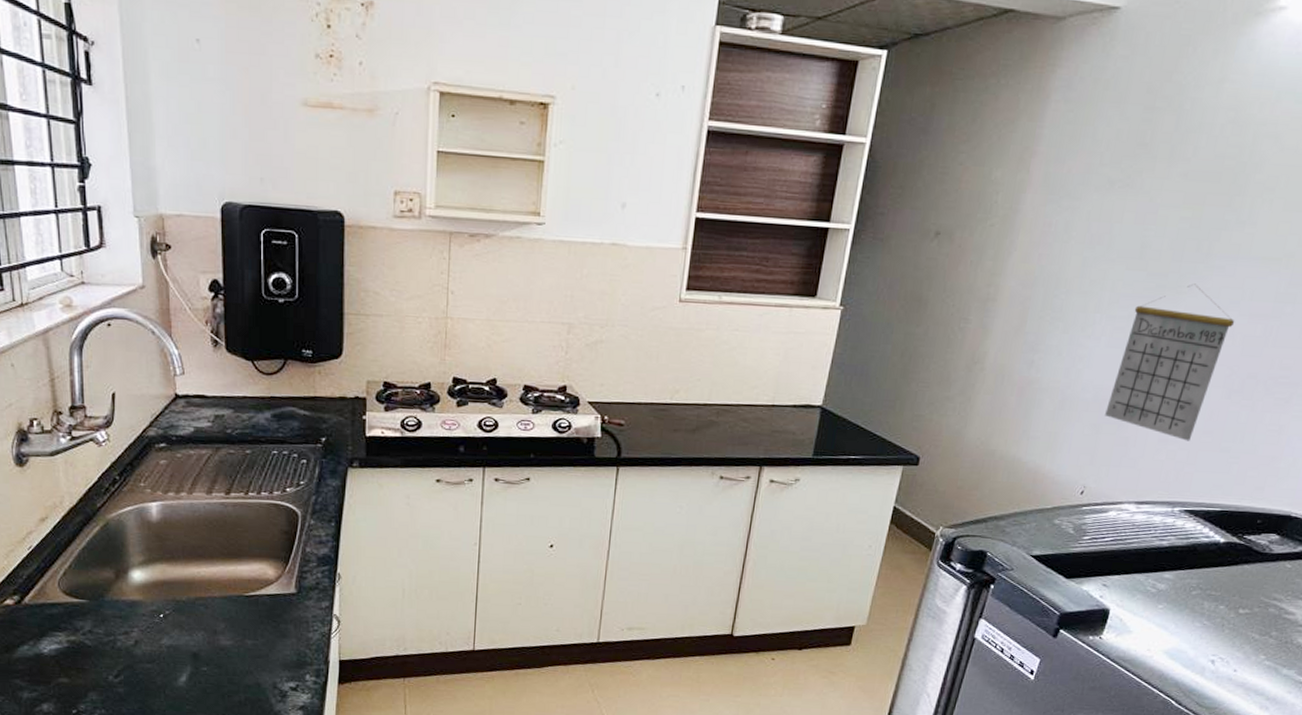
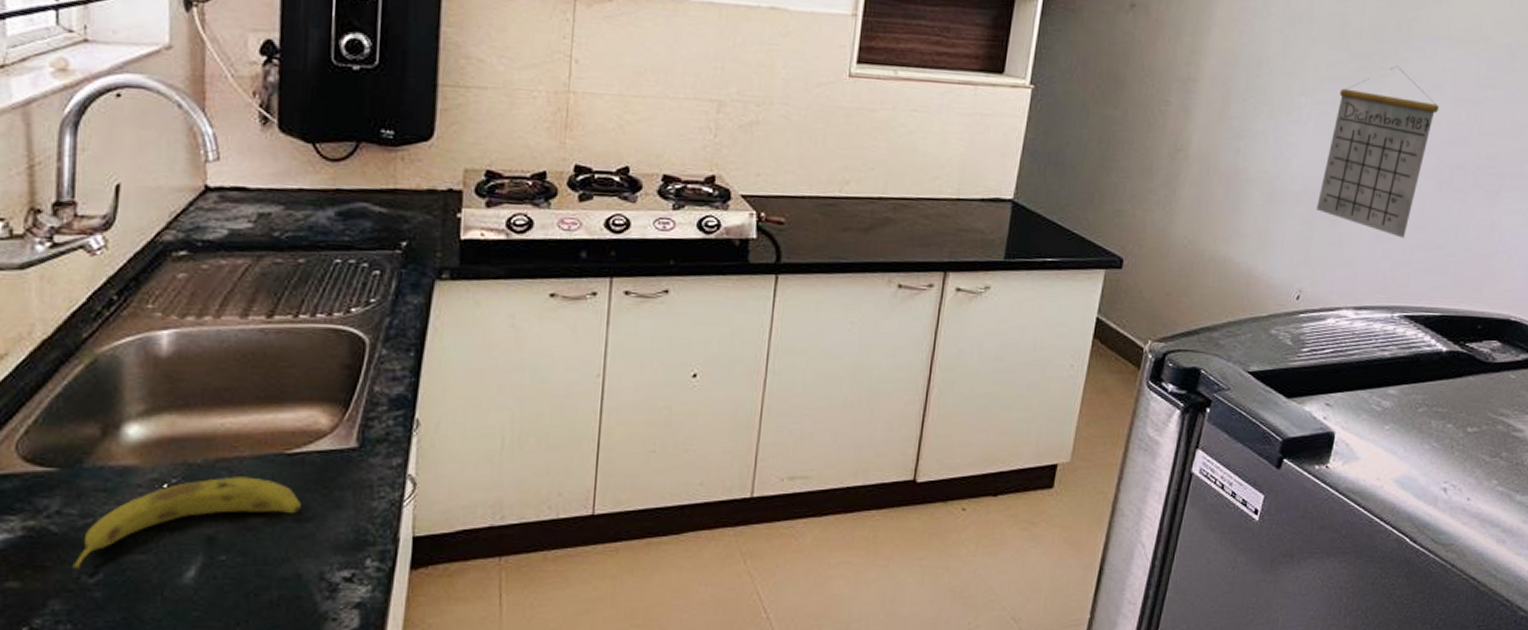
fruit: none [102,610,257,672] -> present [72,476,301,569]

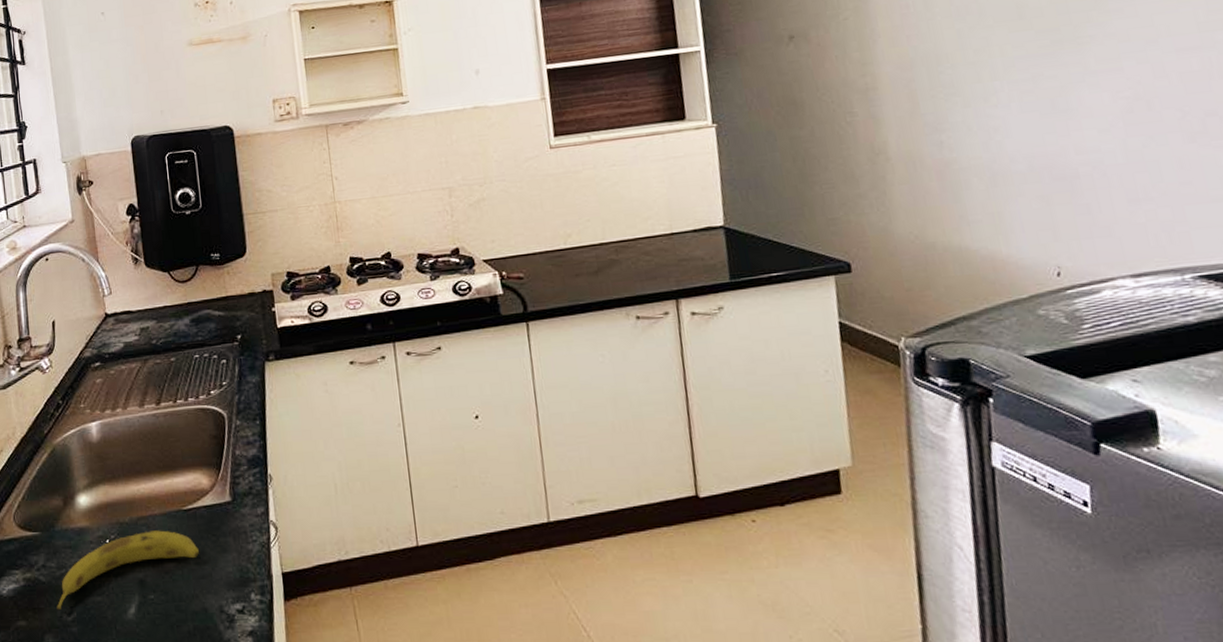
calendar: present [1316,65,1440,238] -> none [1036,31,1168,197]

